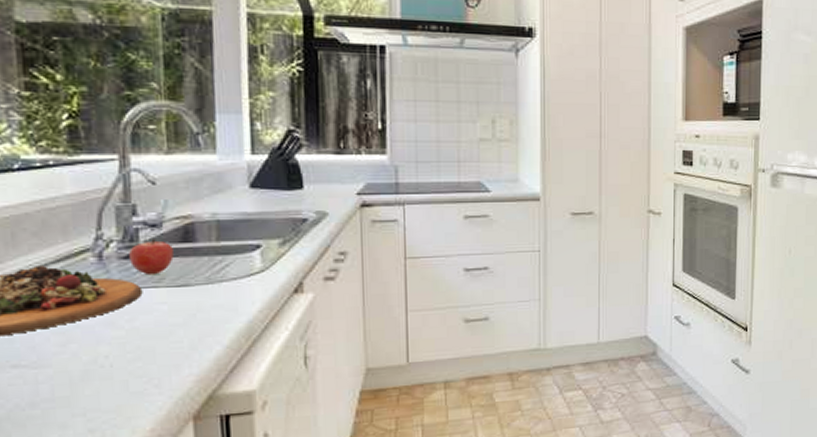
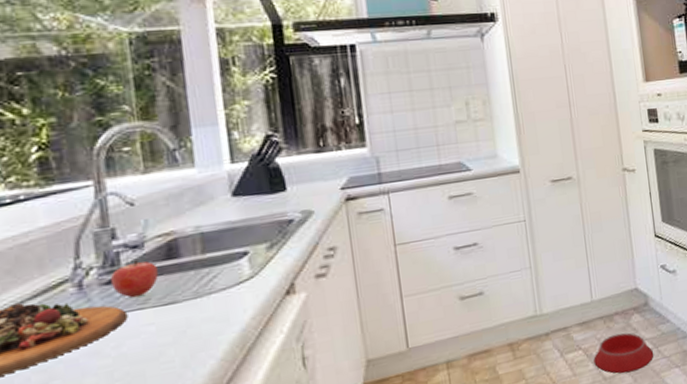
pet bowl: none [593,379,654,420] -> present [594,332,653,374]

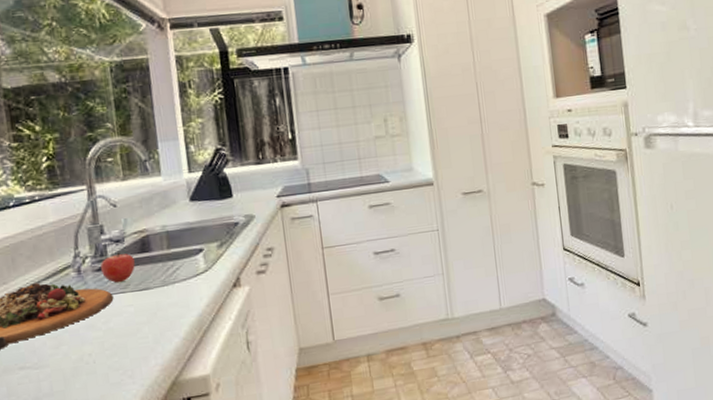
pet bowl: present [594,332,653,374] -> none [502,340,560,379]

